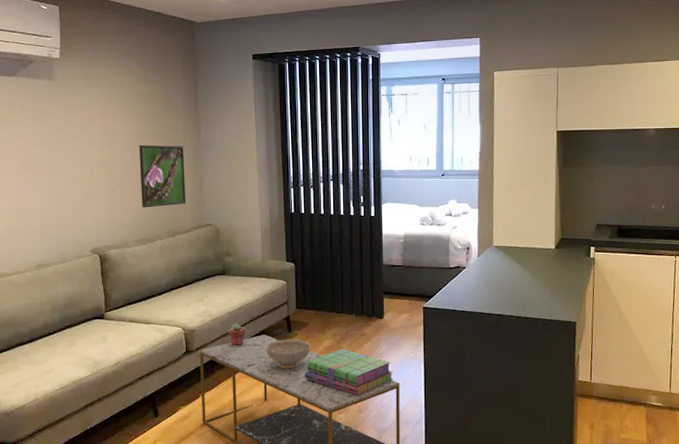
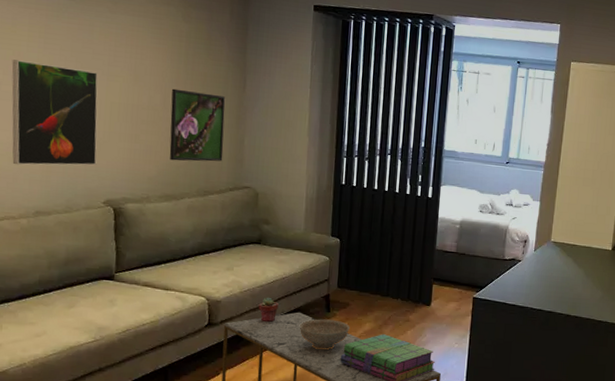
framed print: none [10,137,83,227] -> present [12,59,98,166]

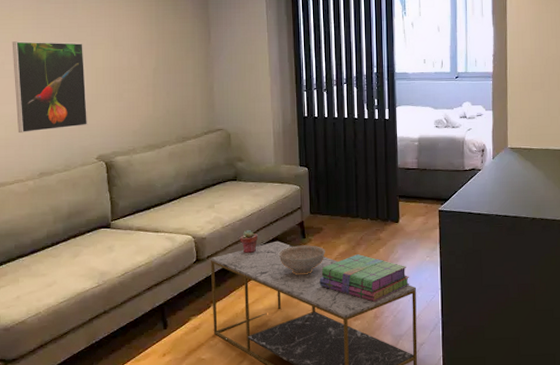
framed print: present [169,88,226,162] -> none [147,48,196,113]

